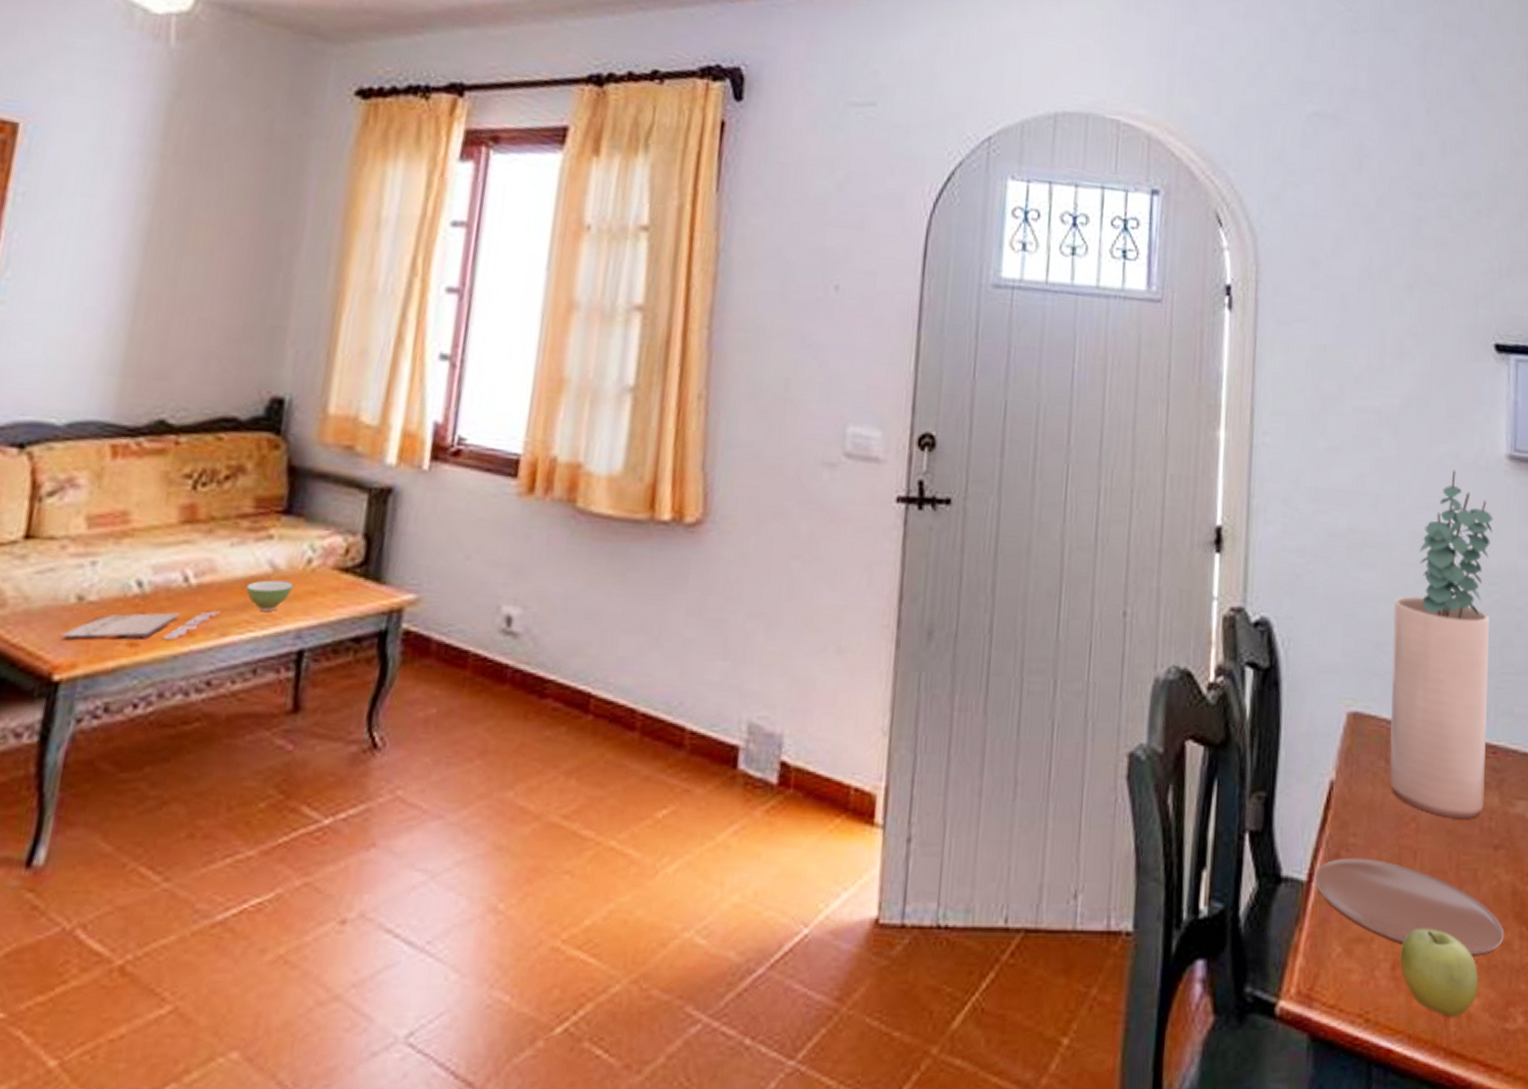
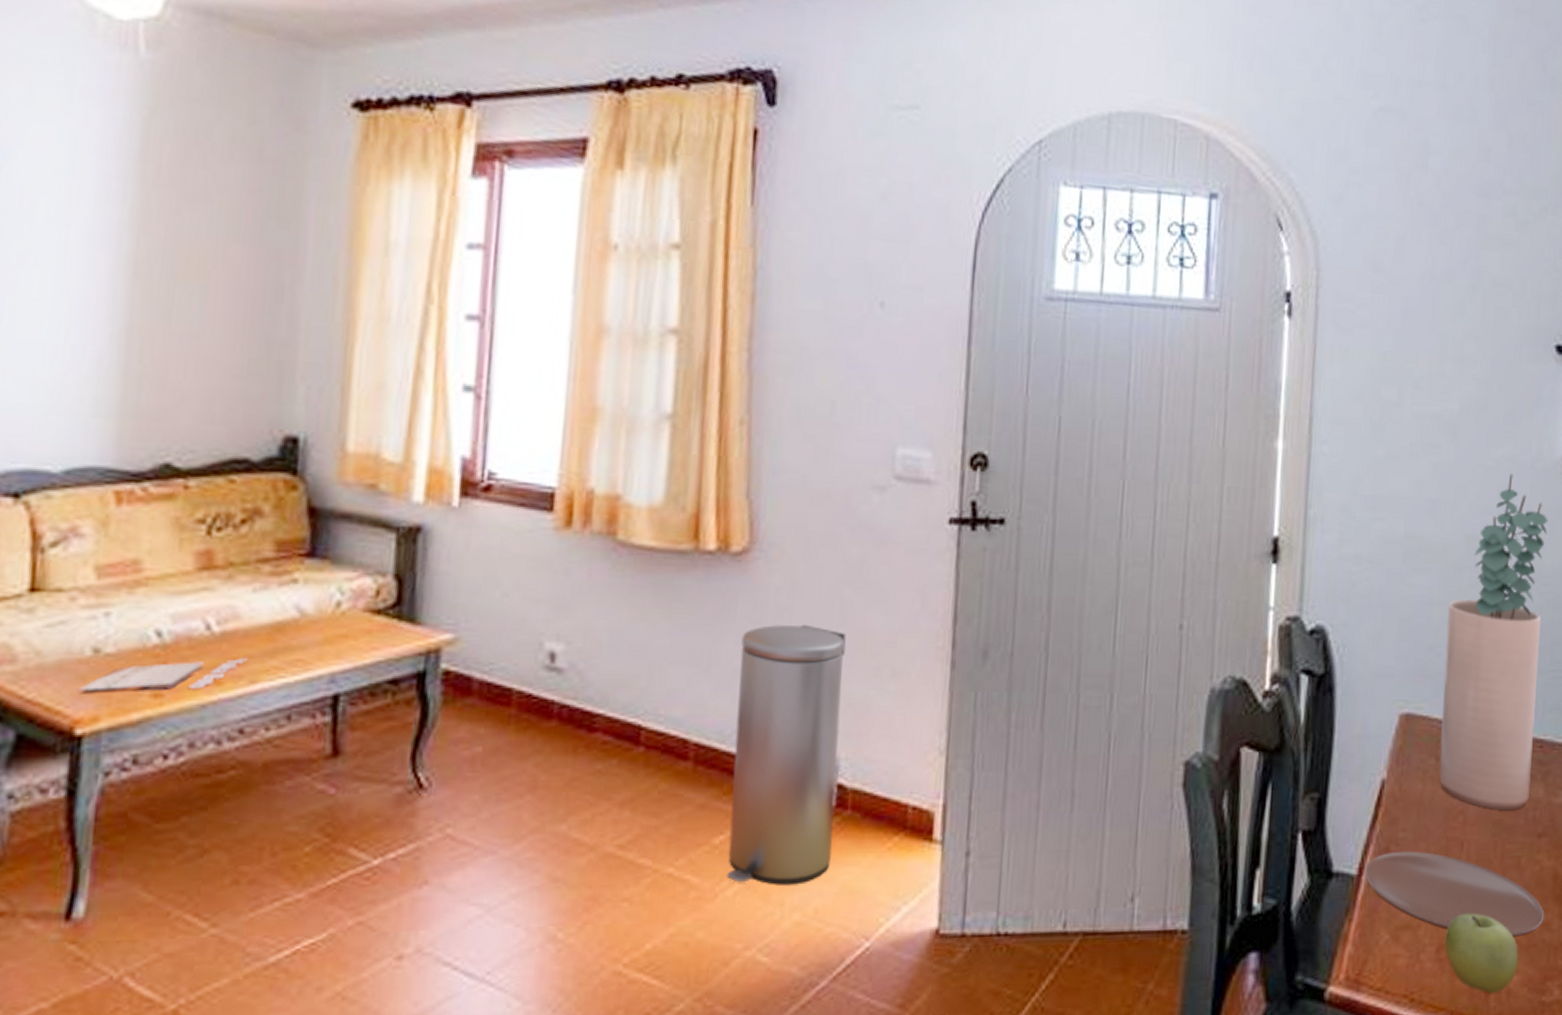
bowl: present [245,580,294,613] -> none [272,625,324,658]
pedal bin: none [668,597,794,865] -> present [726,624,846,885]

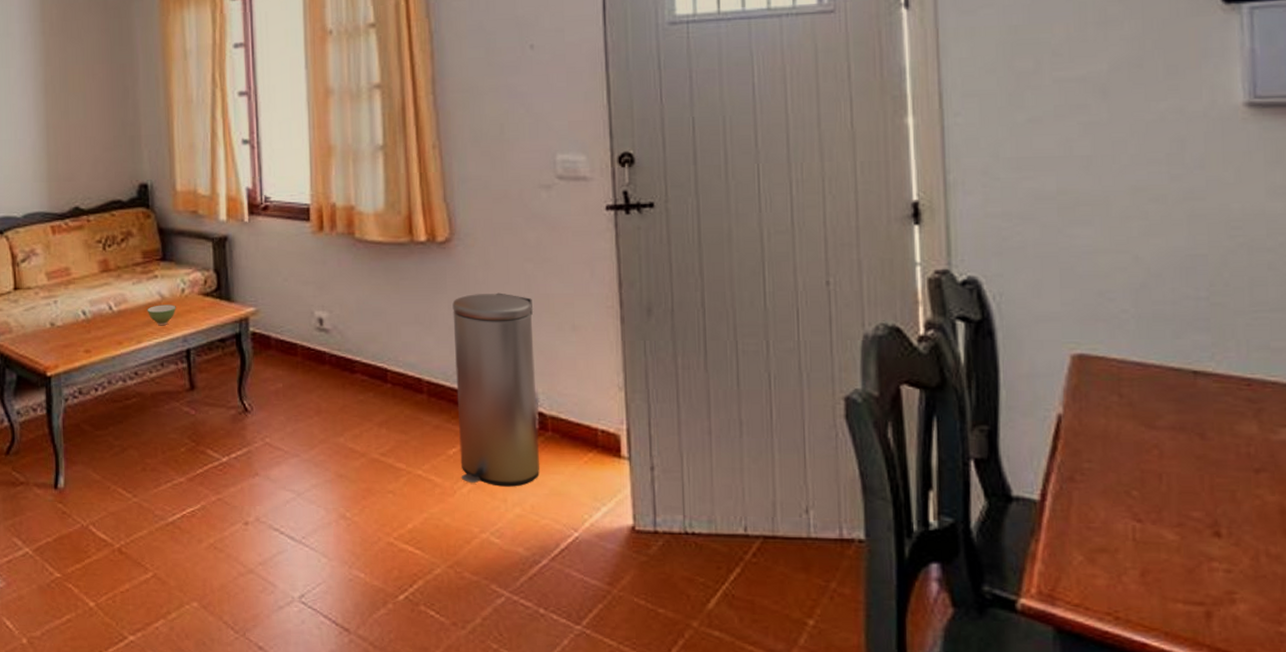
magazine: present [78,657,249,696] -> none [45,326,135,352]
bowl: none [272,625,324,658] -> present [147,305,176,326]
plate: present [1364,851,1545,937] -> none [1047,480,1273,568]
vase: present [1438,473,1548,809] -> none [1117,124,1240,445]
fruit: present [1444,913,1519,993] -> none [1149,541,1245,619]

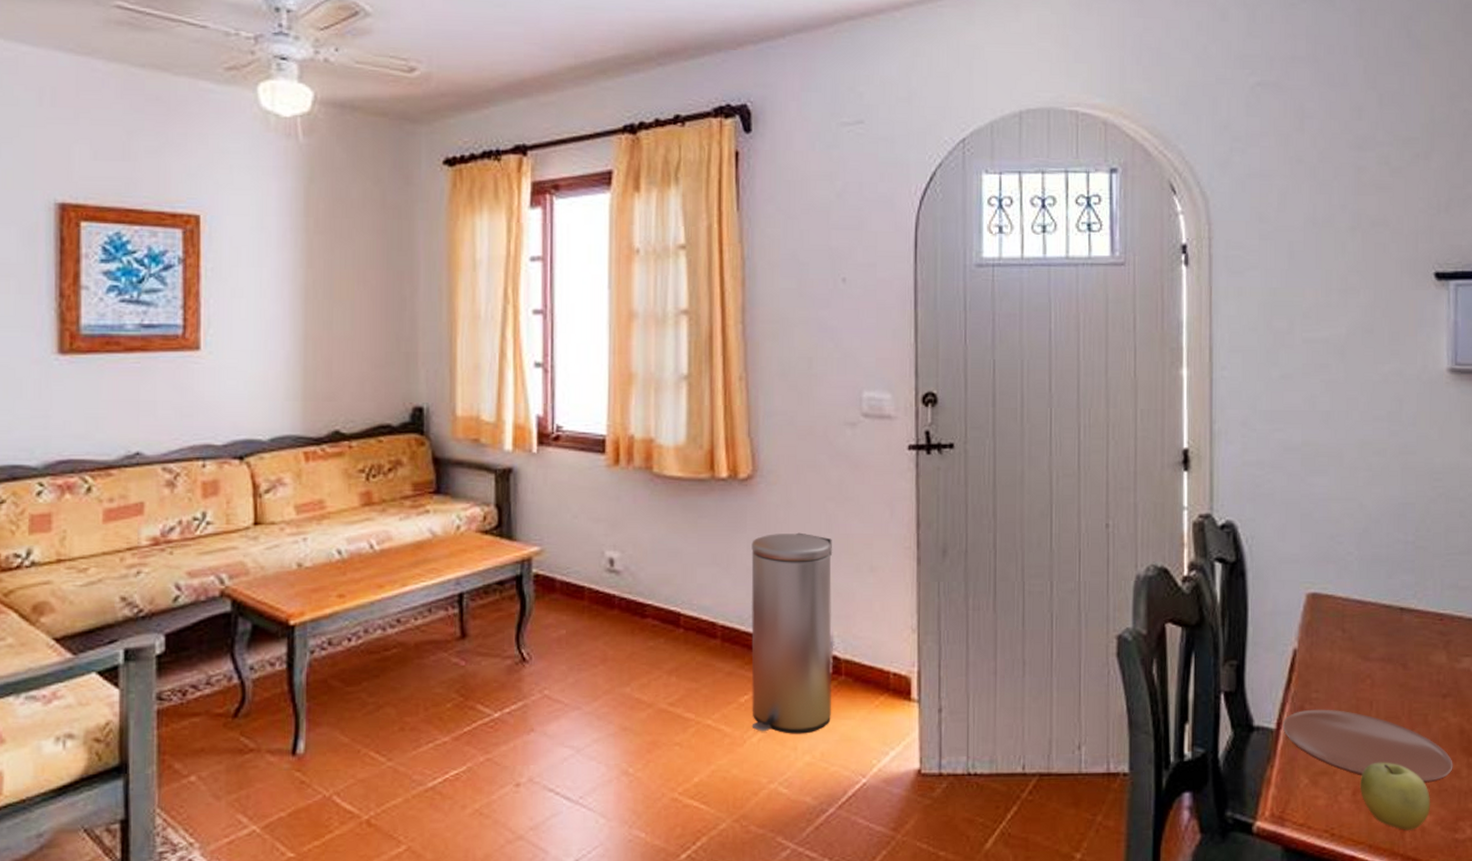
bowl: present [147,305,176,326] -> none [414,543,449,567]
plate: none [1047,480,1273,568] -> present [1282,709,1453,783]
fruit: none [1149,541,1245,619] -> present [1360,762,1431,830]

